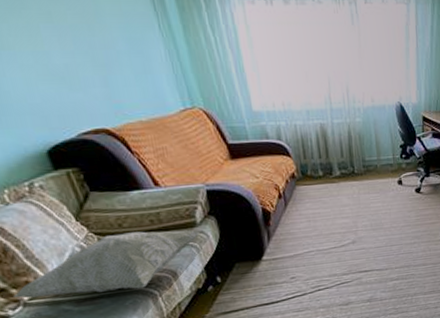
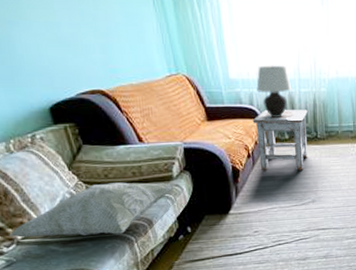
stool: none [281,142,344,211] -> present [252,109,308,171]
table lamp: none [283,94,324,153] -> present [256,65,292,117]

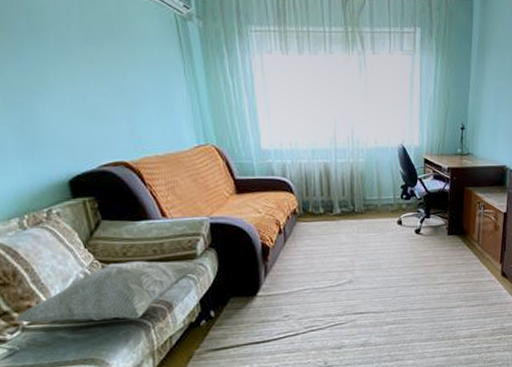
stool: present [252,109,308,171] -> none [285,181,344,248]
table lamp: present [256,65,292,117] -> none [290,134,328,190]

